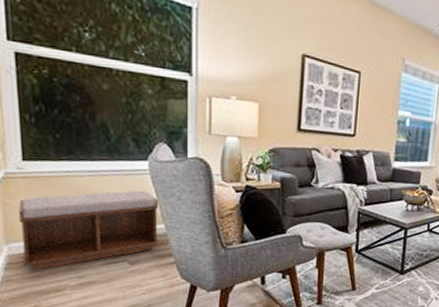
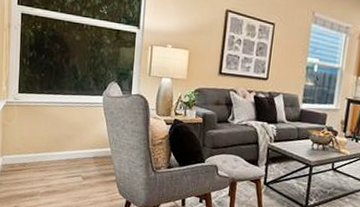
bench: present [18,190,160,270] -> none [11,119,108,178]

